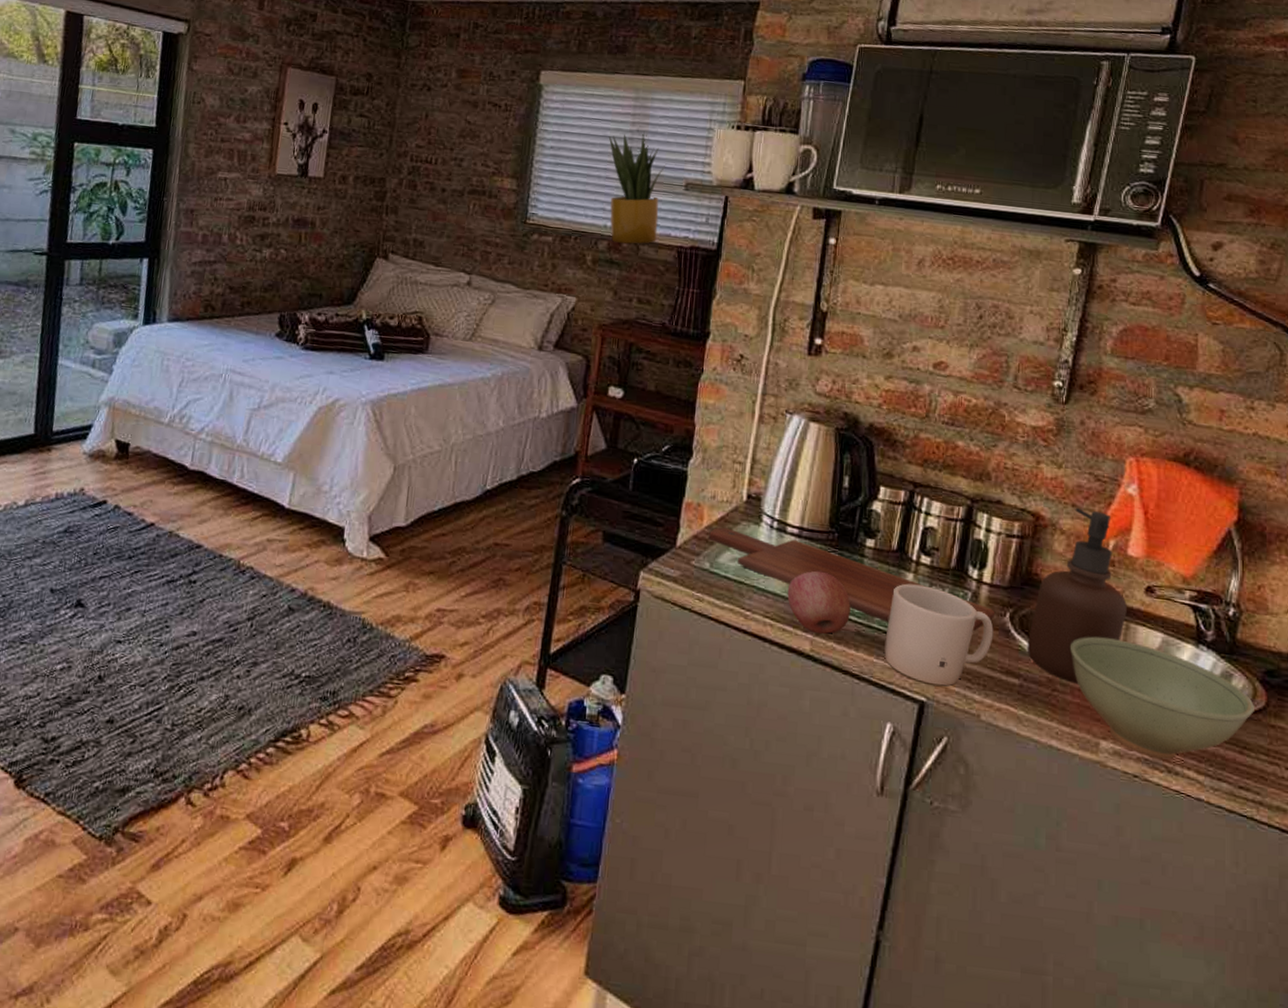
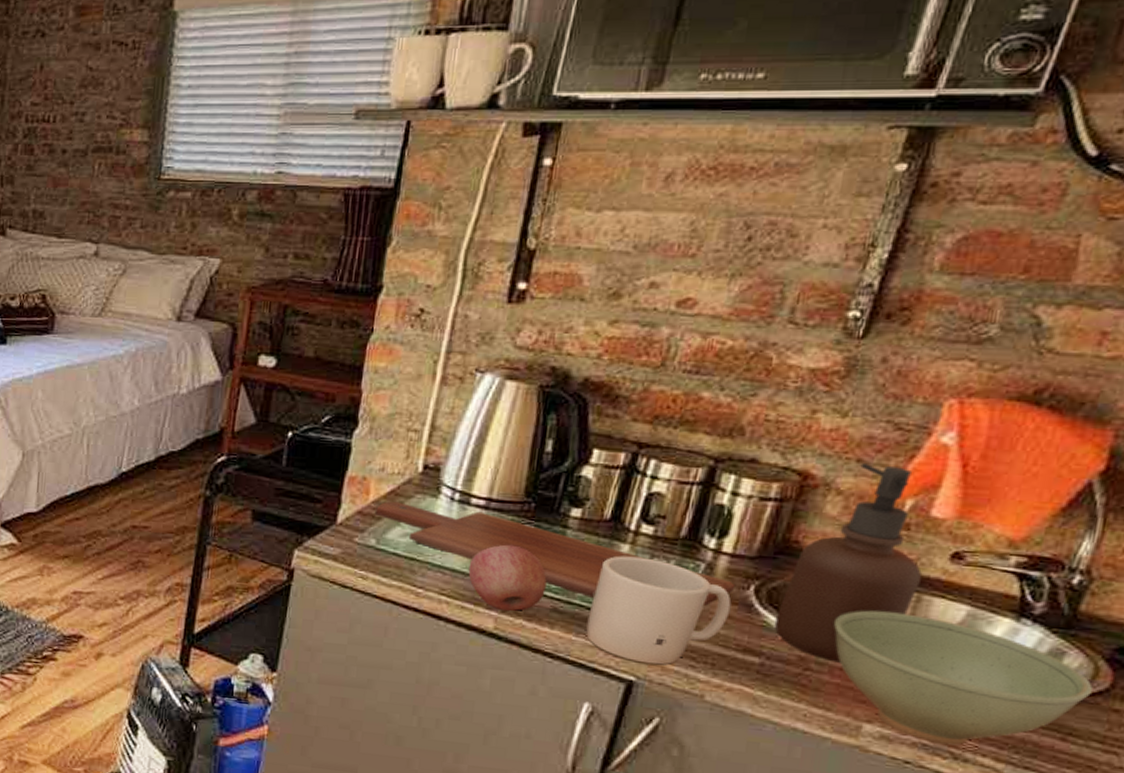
planter: present [608,131,666,245] -> none [259,52,332,192]

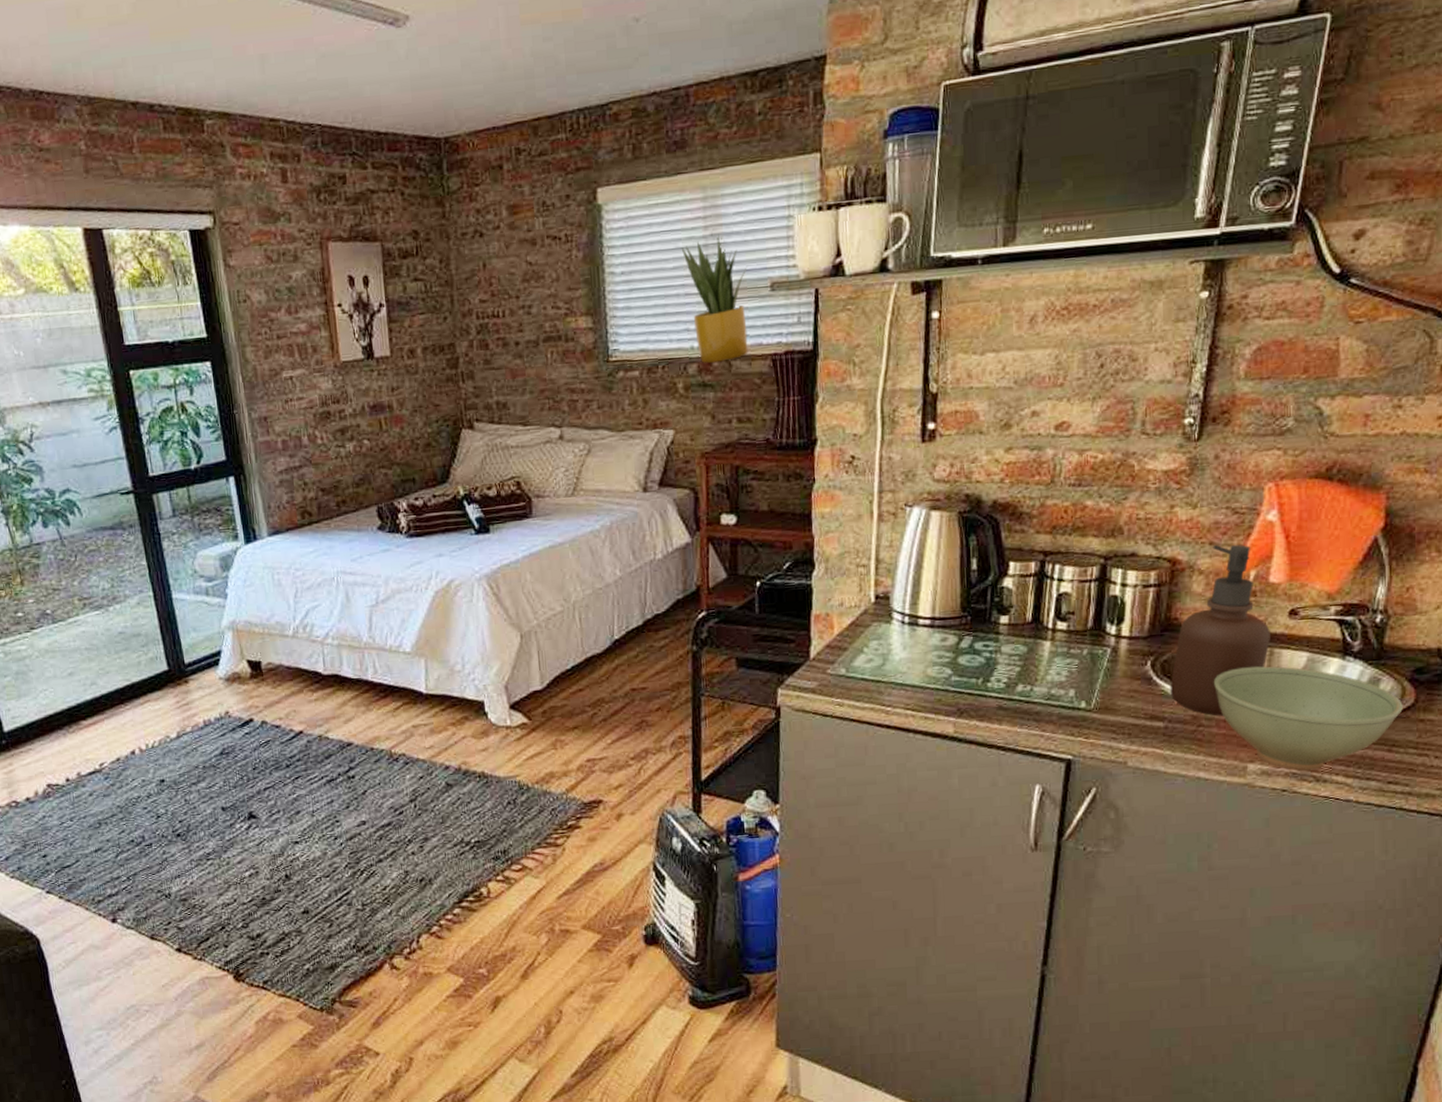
planter: none [259,52,332,192] -> present [681,233,748,364]
cutting board: present [376,501,736,606] -> none [841,630,1136,693]
fruit: present [468,544,547,612] -> none [925,655,990,716]
mug: present [586,555,732,667] -> none [1027,650,1136,744]

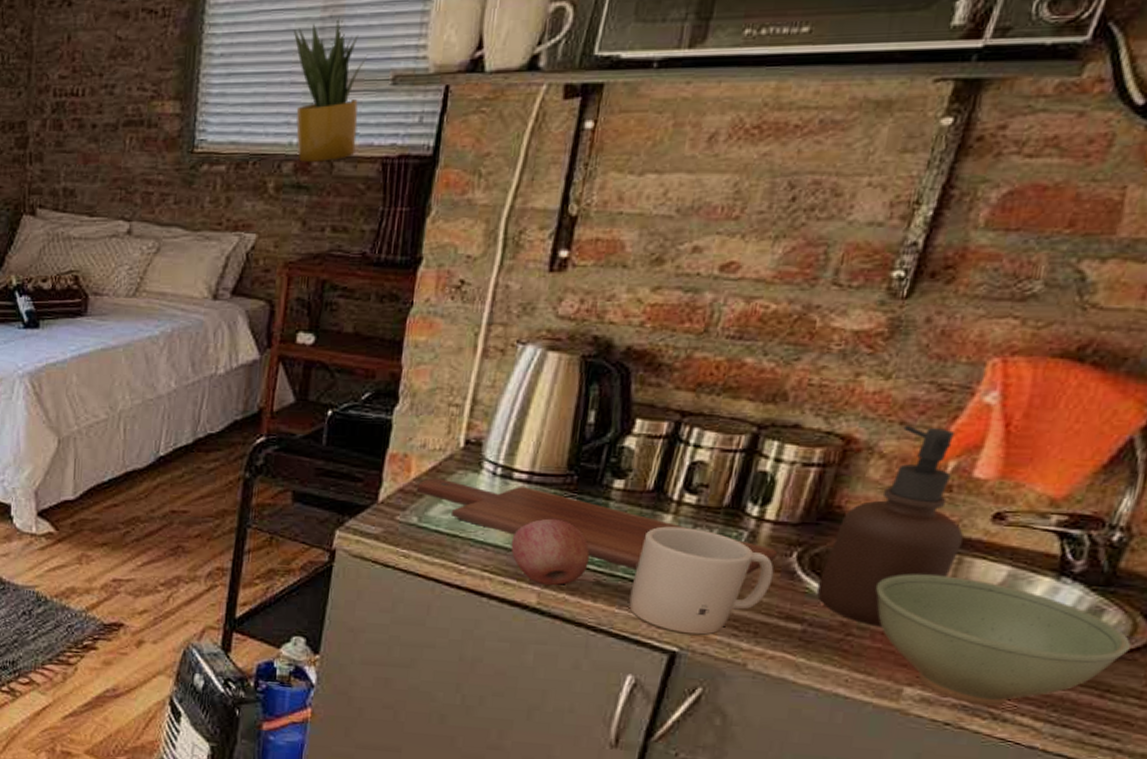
cutting board: none [841,630,1136,693] -> present [417,478,779,574]
fruit: none [925,655,990,716] -> present [510,518,590,586]
mug: none [1027,650,1136,744] -> present [629,526,775,636]

